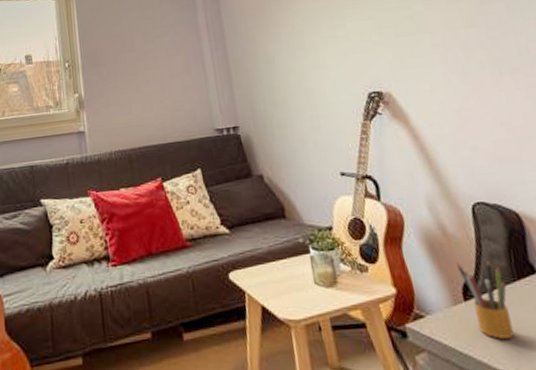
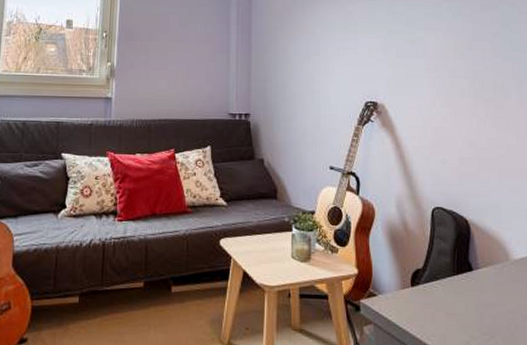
pencil box: present [457,261,514,339] -> none [411,254,446,321]

